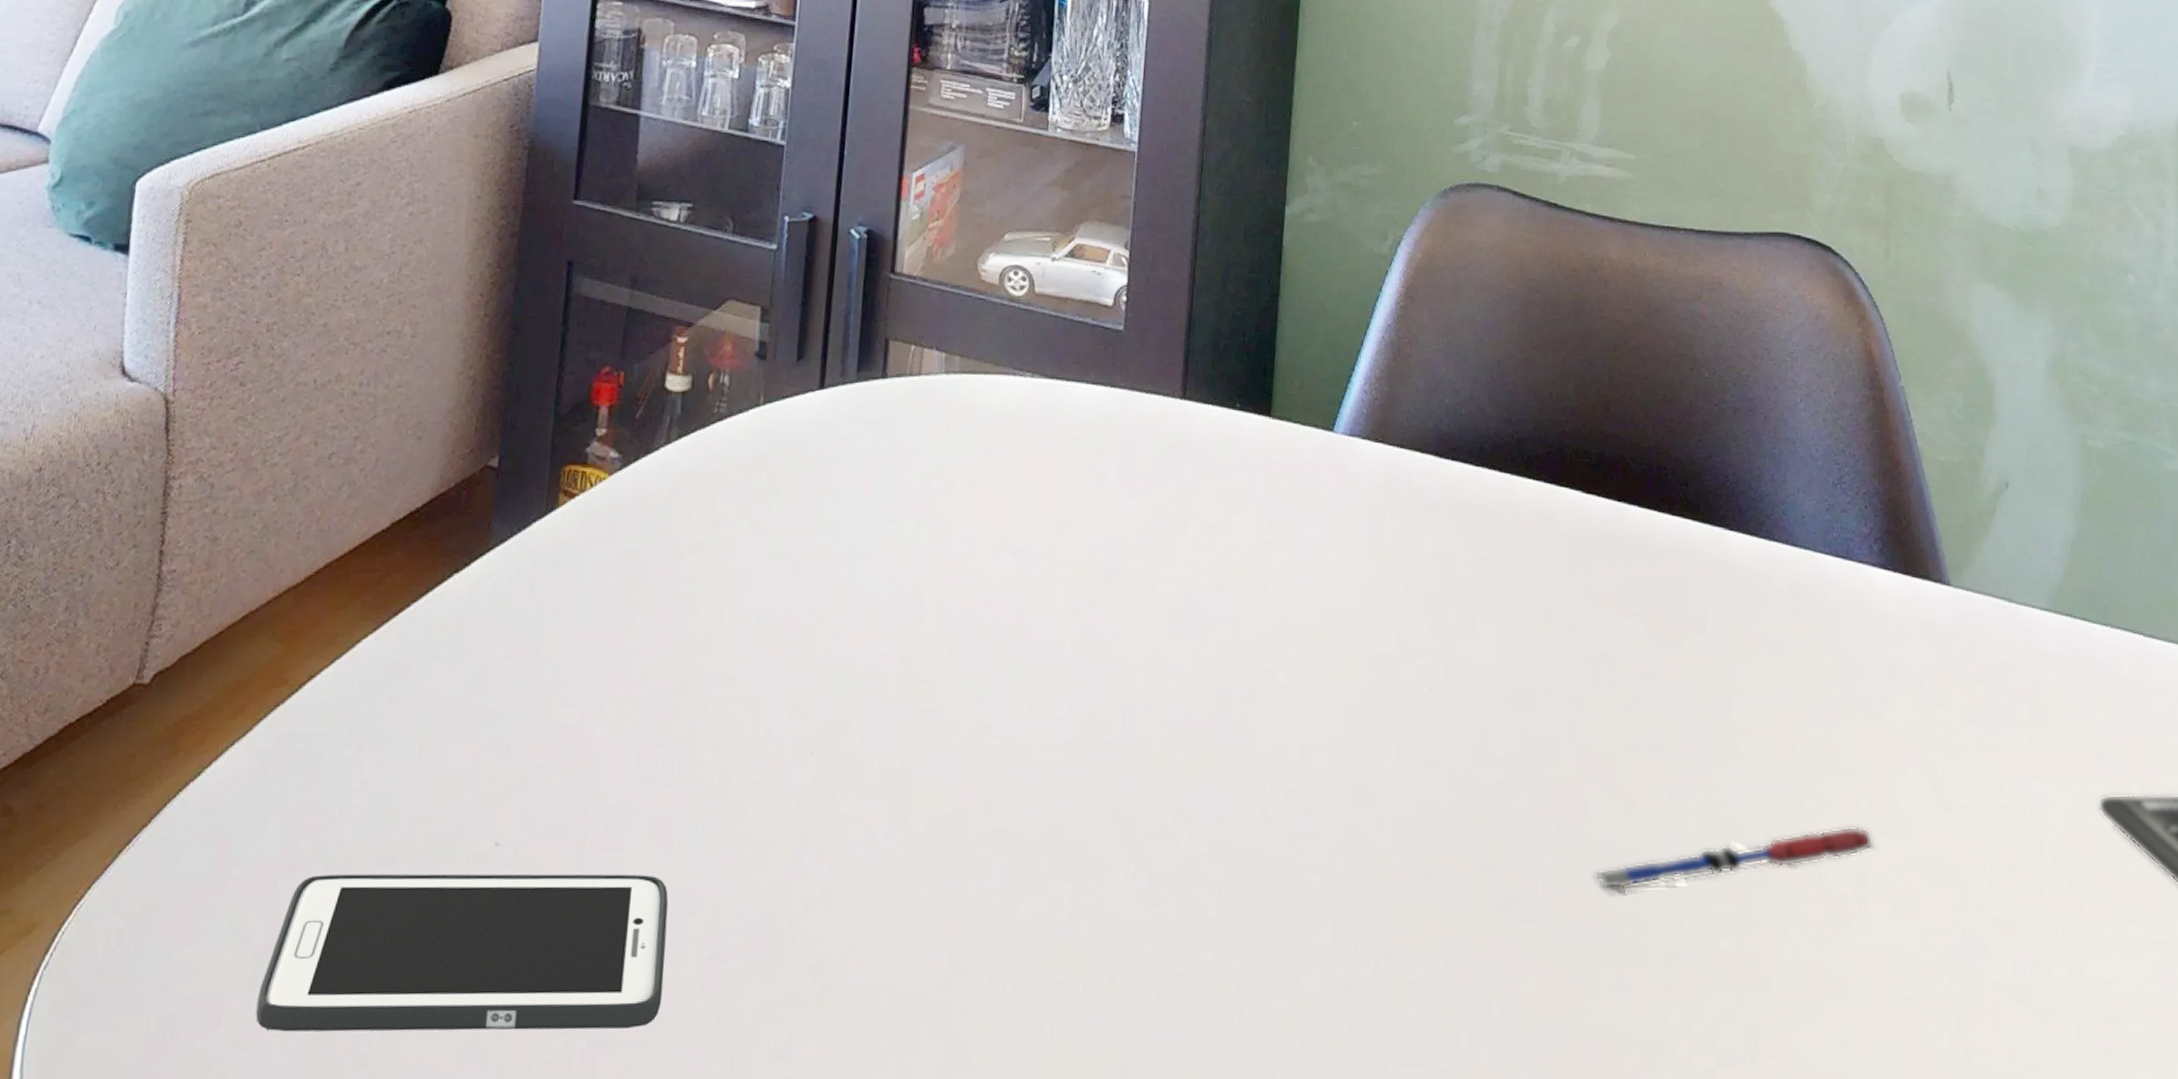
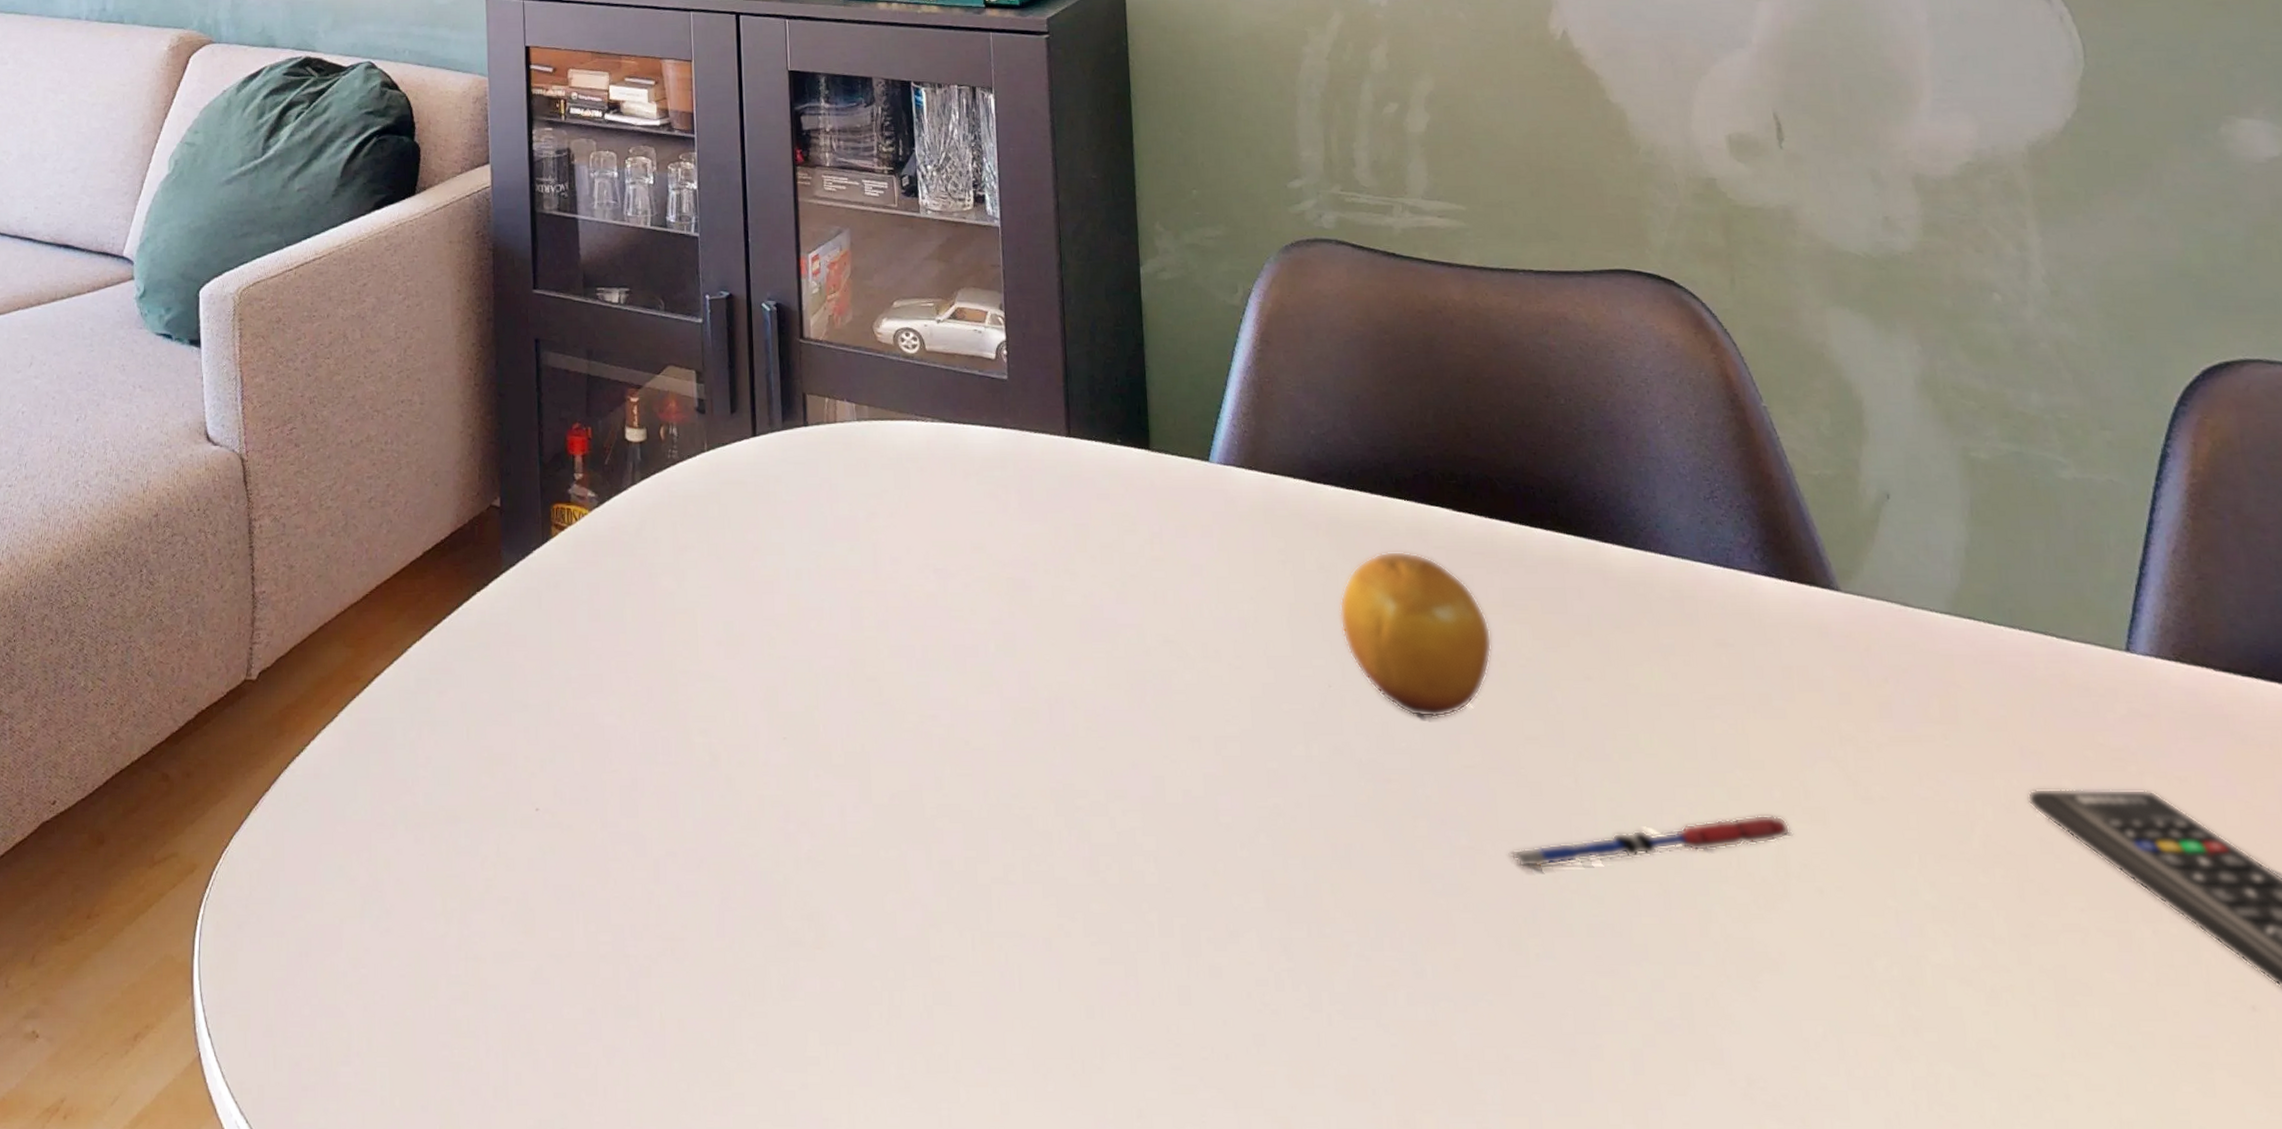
cell phone: present [256,873,669,1032] -> none [367,831,685,961]
fruit: none [1450,536,1605,725] -> present [1339,551,1492,719]

